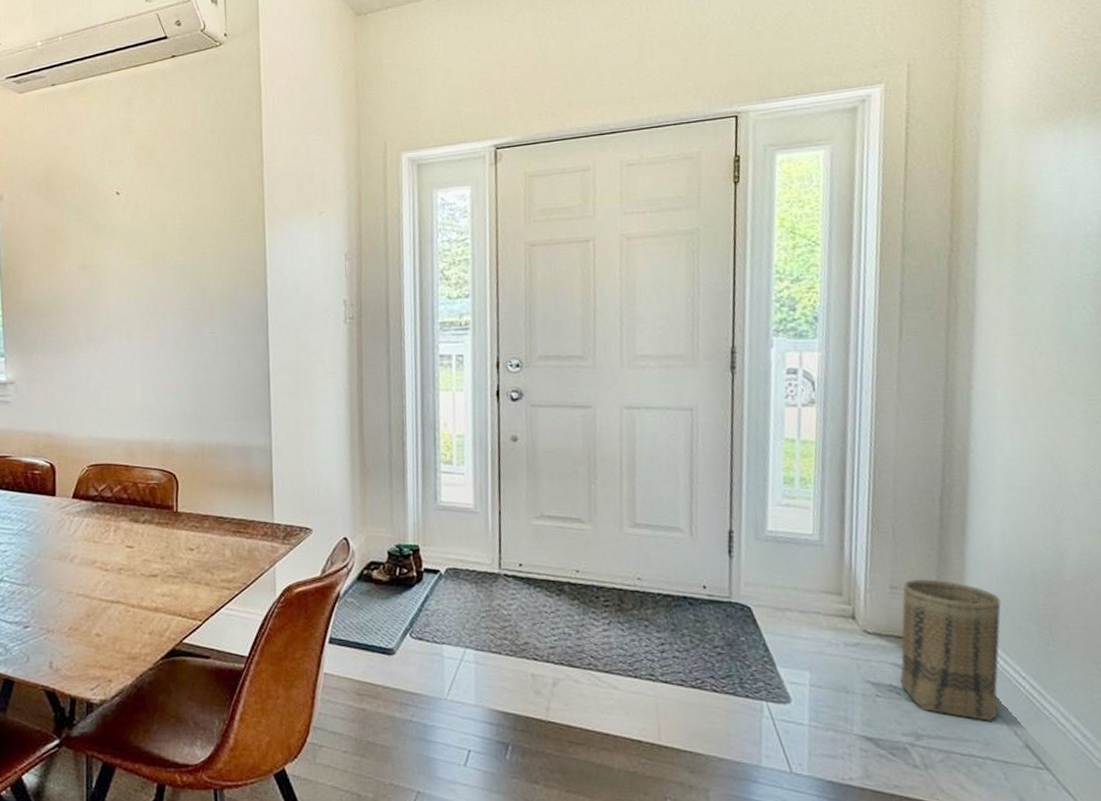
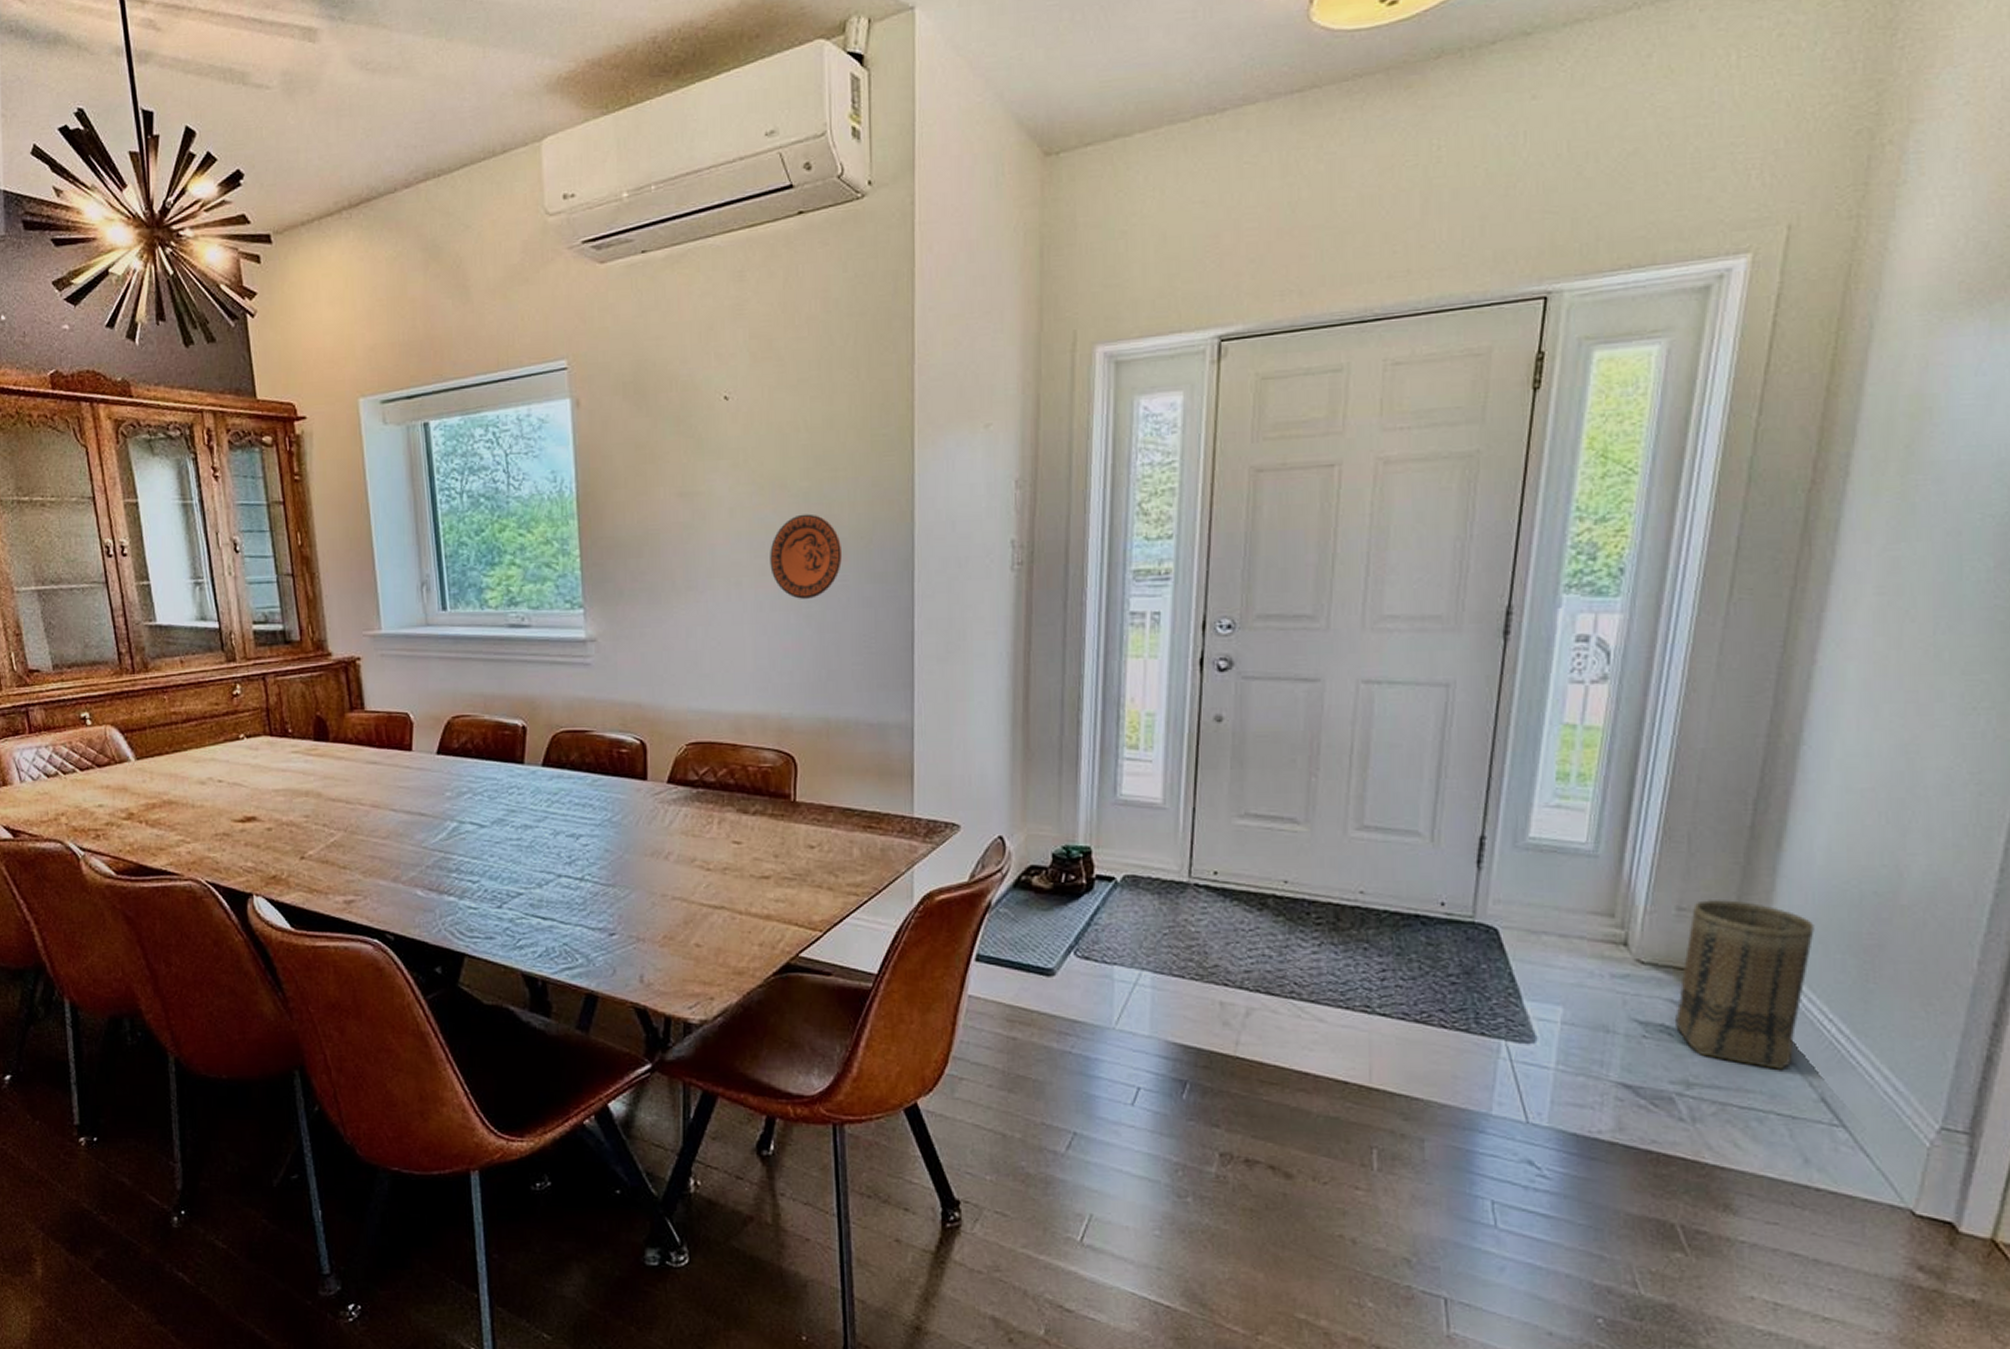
decorative plate: none [153,281,211,348] -> present [770,514,842,599]

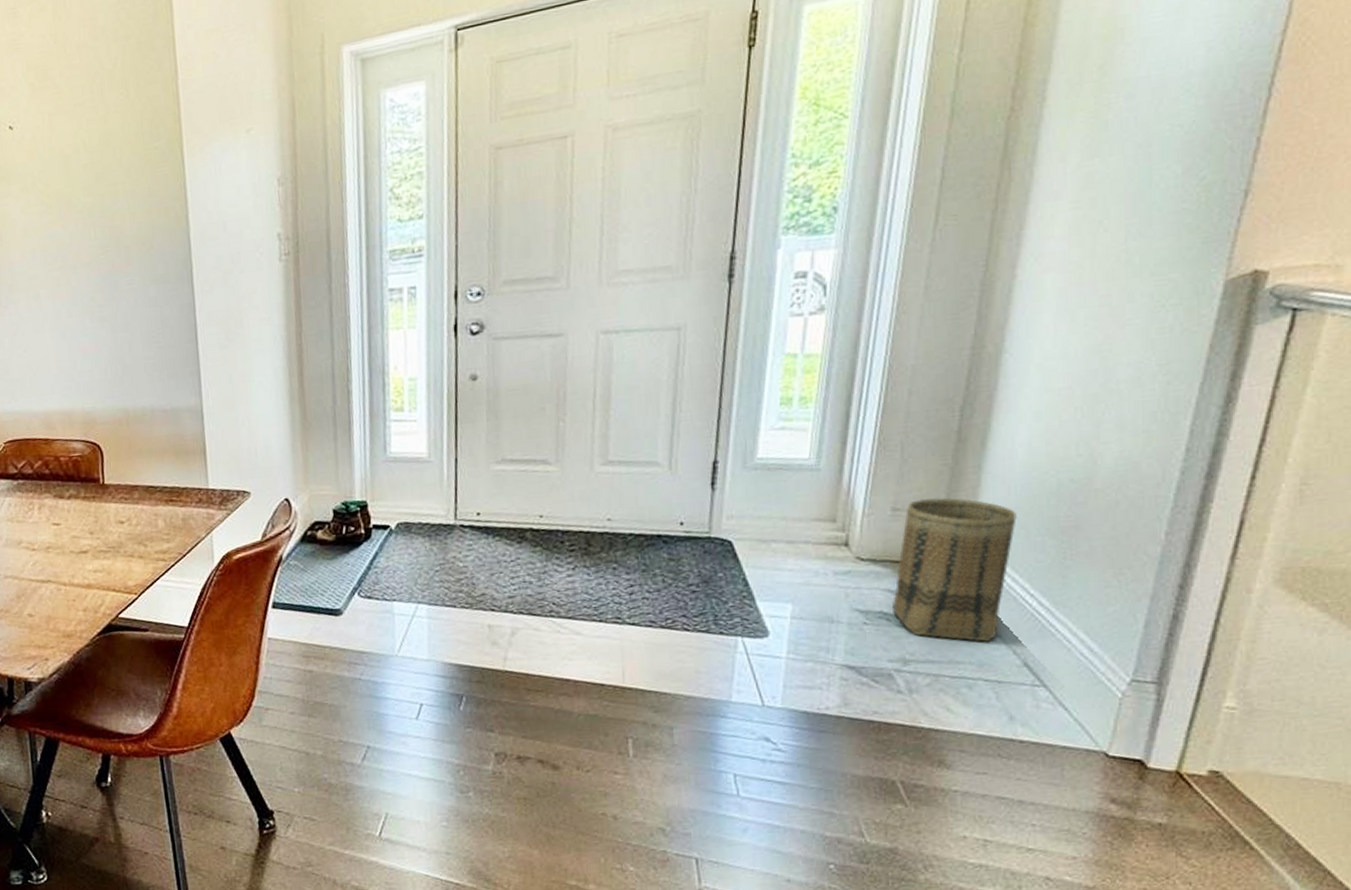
decorative plate: present [770,514,842,599] -> none [62,226,127,305]

